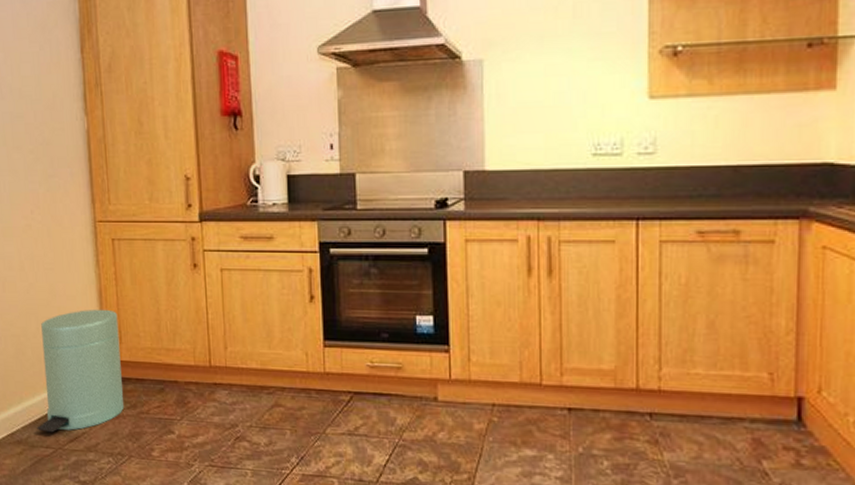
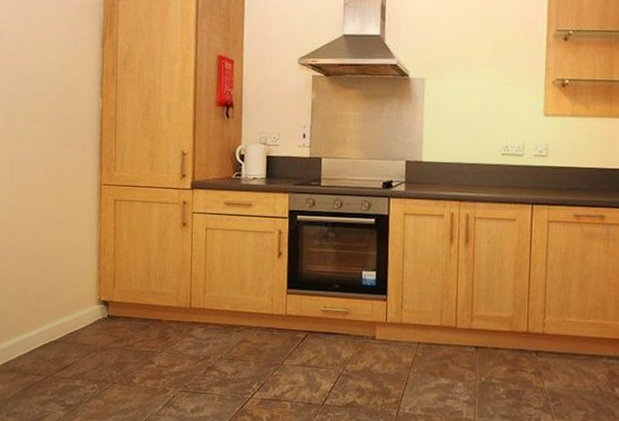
trash can: present [37,309,125,433] -> none [30,257,114,362]

